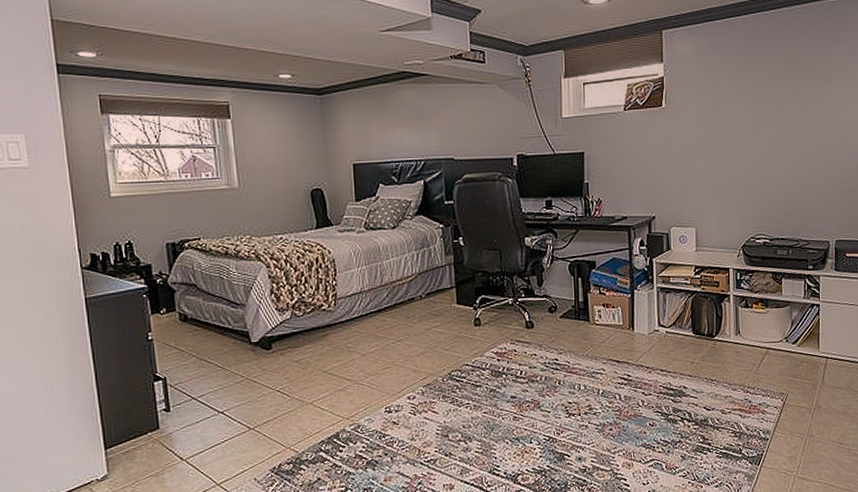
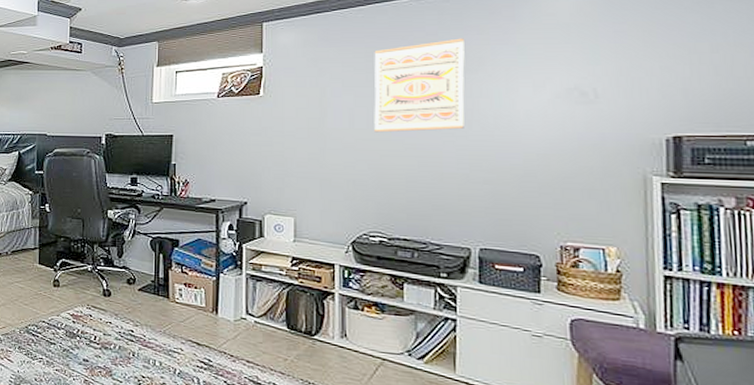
wall art: none [756,48,825,140] -> present [374,38,465,133]

